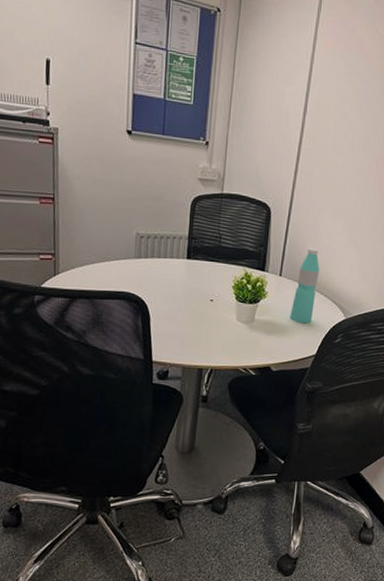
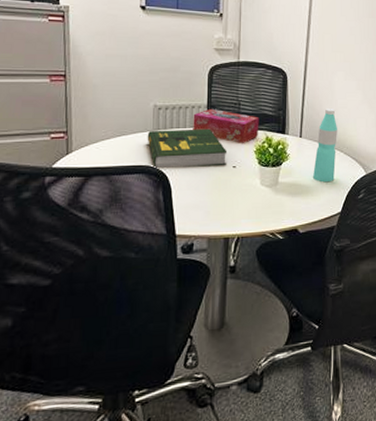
book: none [128,258,206,299] -> present [147,128,228,168]
tissue box: none [173,240,240,279] -> present [193,108,259,144]

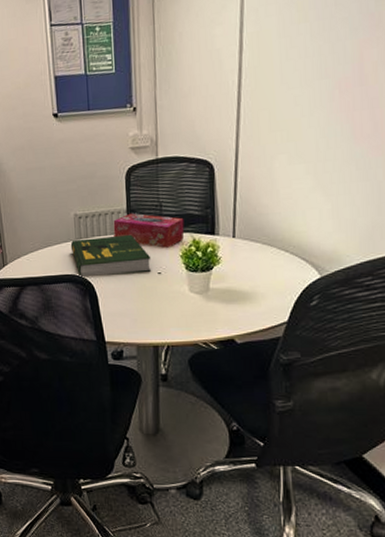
water bottle: present [313,109,337,183] -> none [251,201,281,288]

